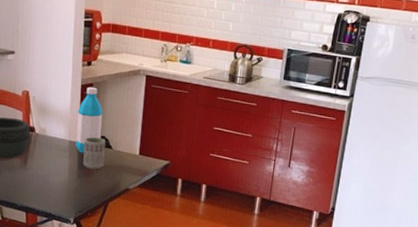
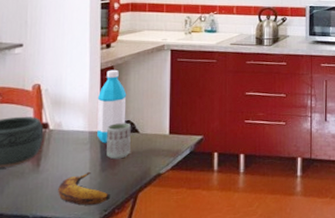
banana: none [41,176,85,206] -> present [58,171,111,206]

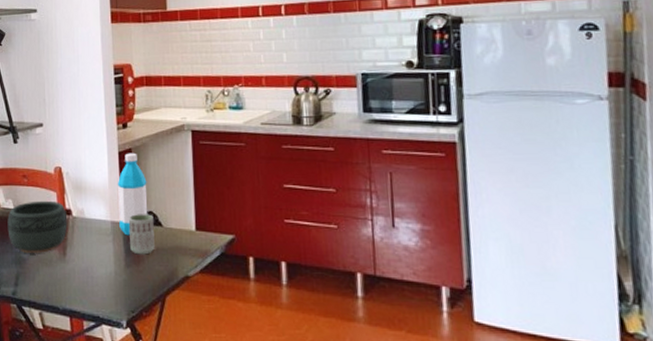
banana: present [58,171,111,206] -> none [85,266,137,305]

